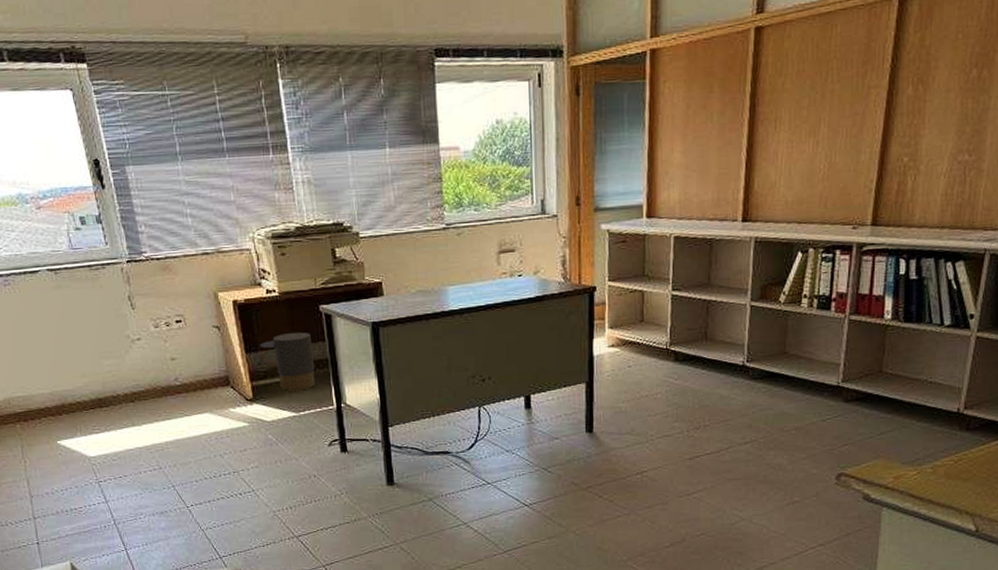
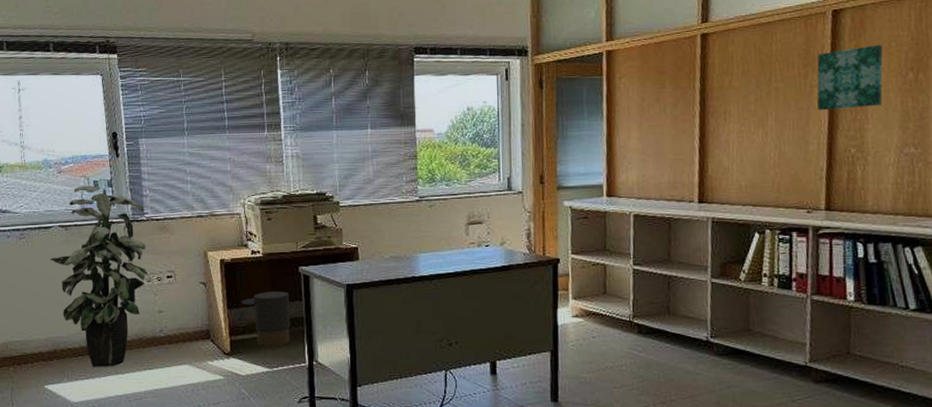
indoor plant: none [42,222,154,420] -> present [50,185,148,367]
wall art: none [872,36,949,116] -> present [817,44,883,111]

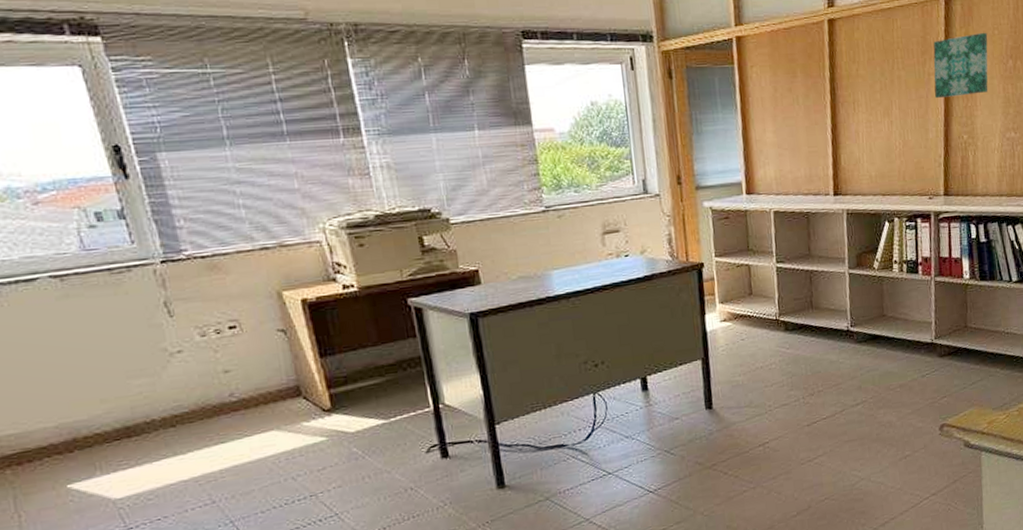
indoor plant: present [50,185,148,367] -> none [43,218,200,452]
trash can: present [242,291,290,347] -> none [338,329,407,397]

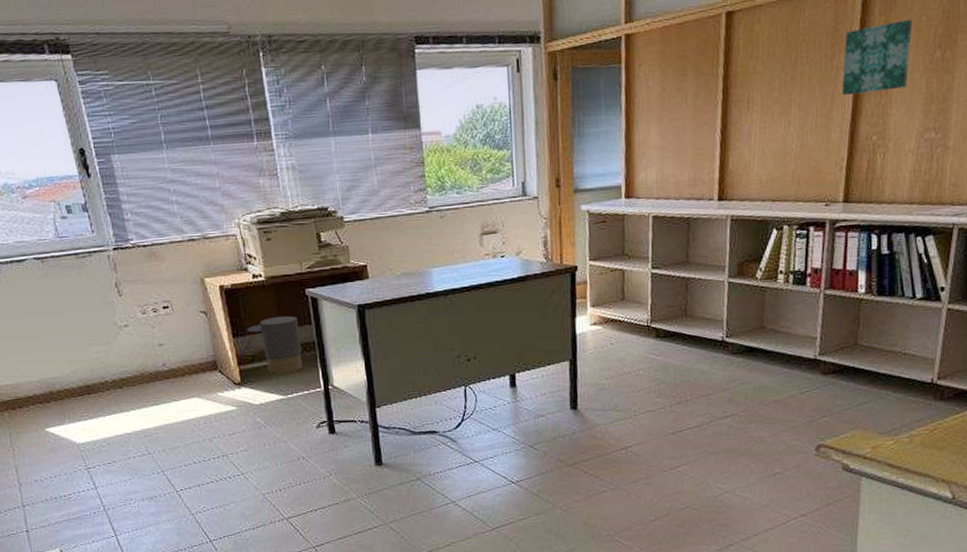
trash can: none [338,329,407,397] -> present [247,315,303,375]

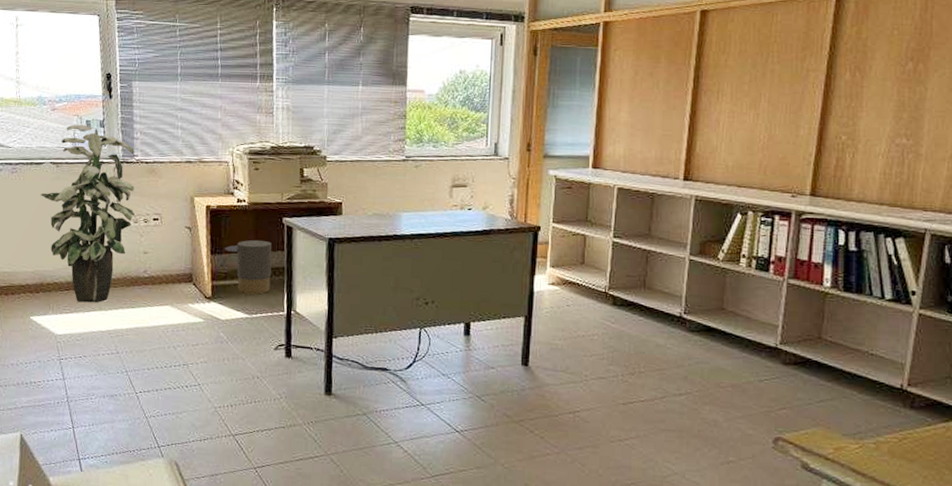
indoor plant: none [29,211,141,407] -> present [40,124,135,303]
wall art: present [841,19,913,96] -> none [811,31,885,96]

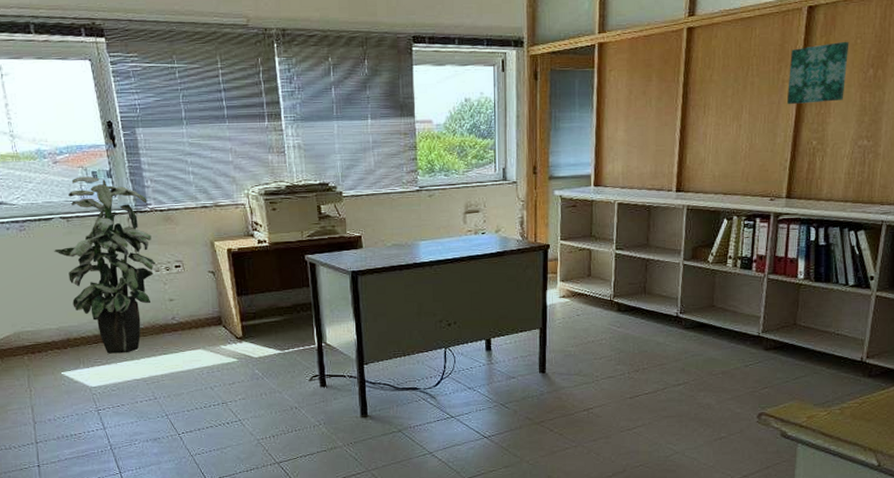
trash can: present [225,239,272,294] -> none [251,278,299,331]
wall art: none [811,31,885,96] -> present [786,41,849,105]

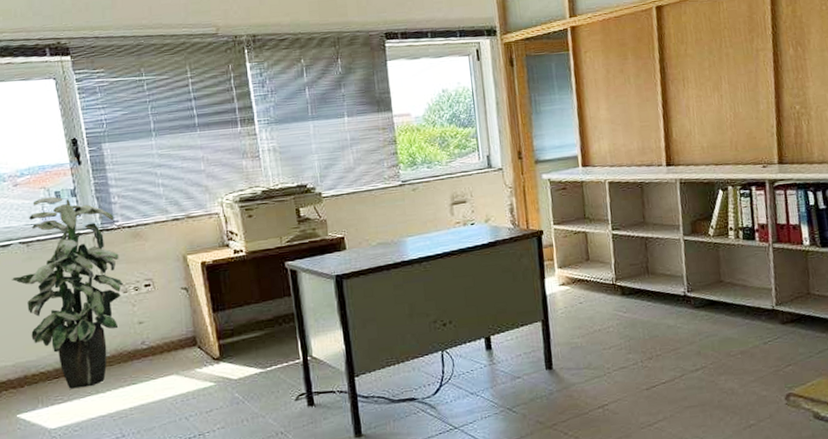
wall art: present [786,41,849,105] -> none [760,8,819,73]

